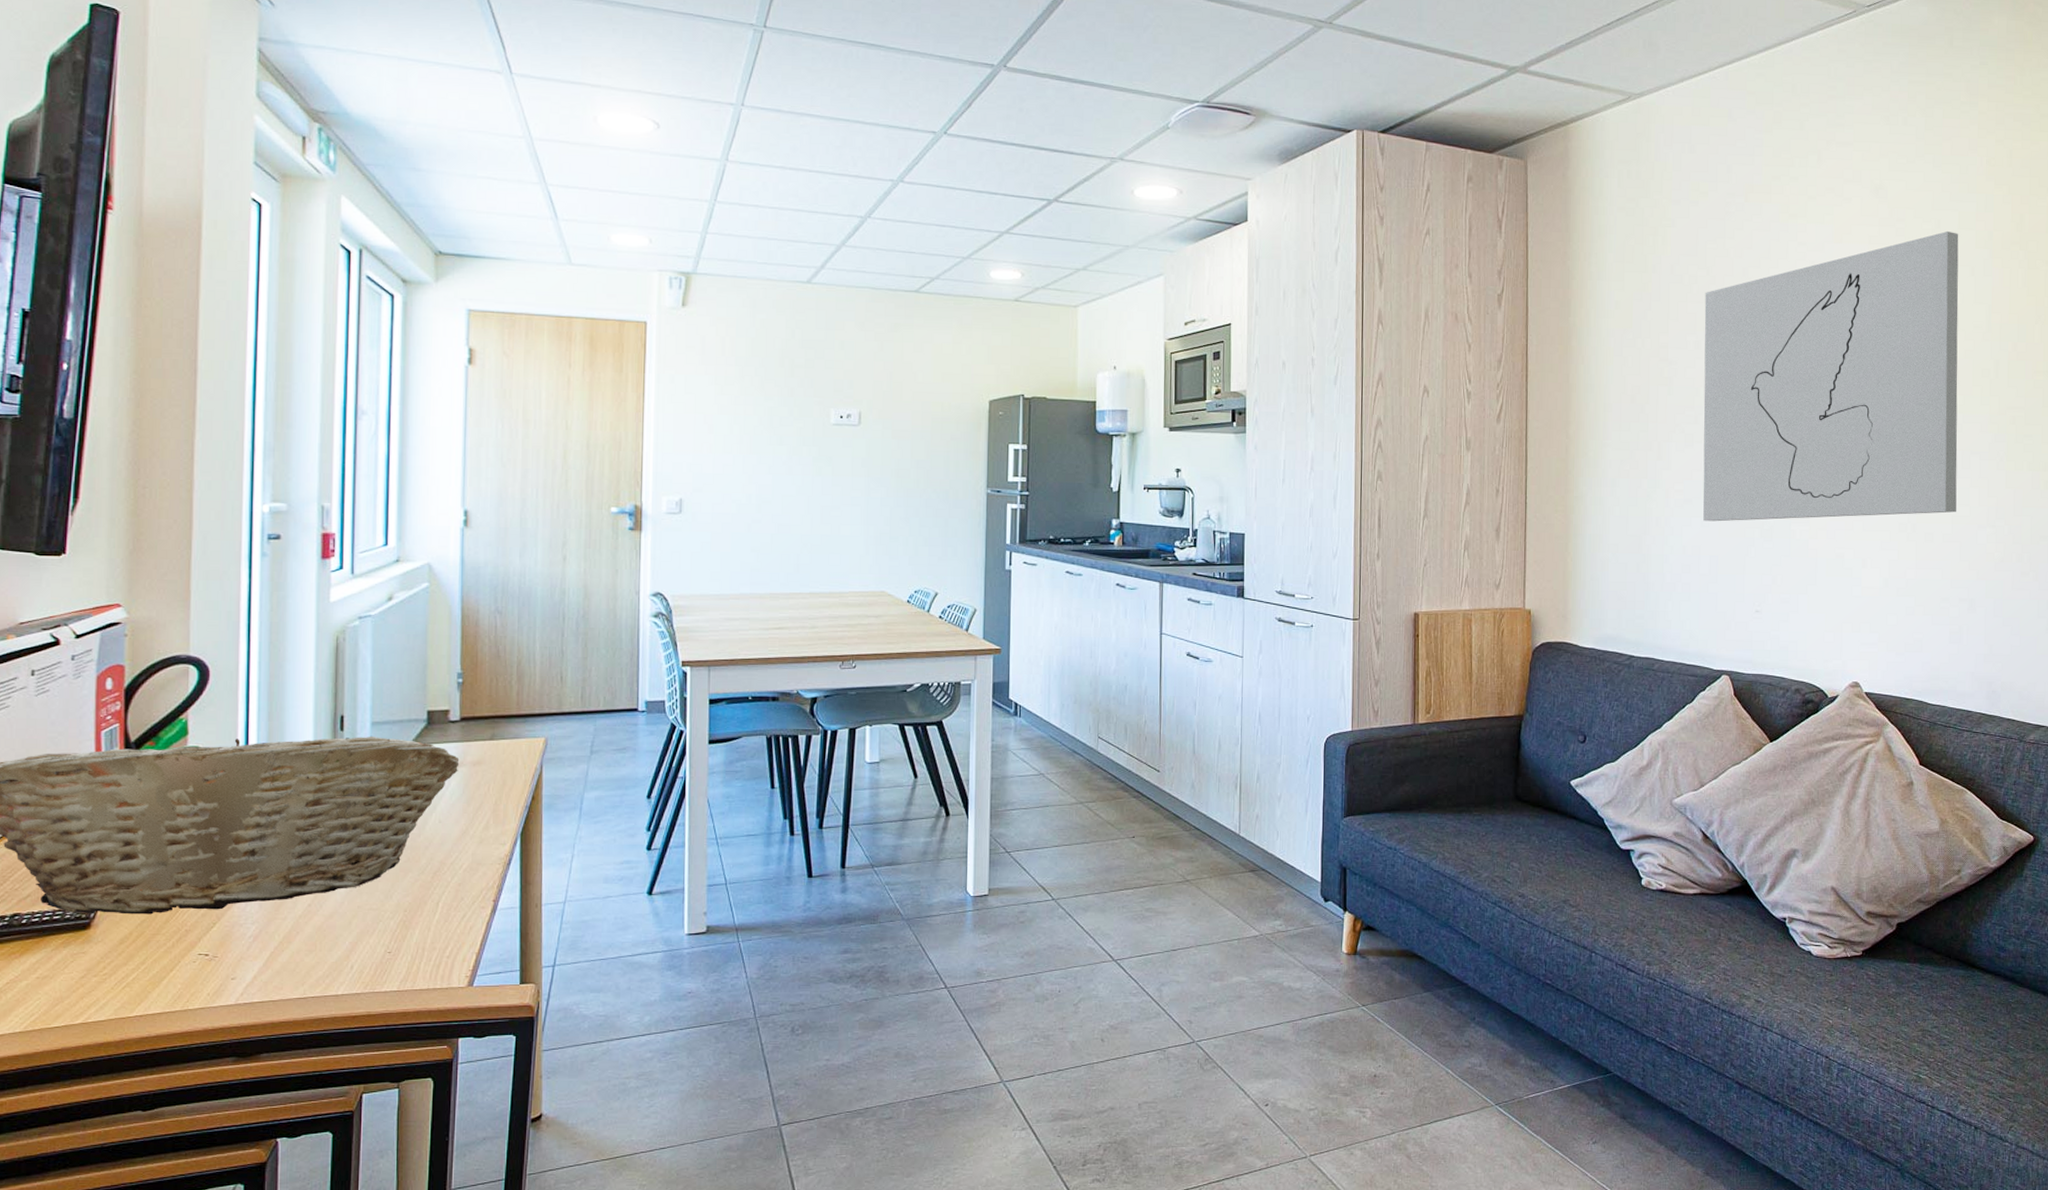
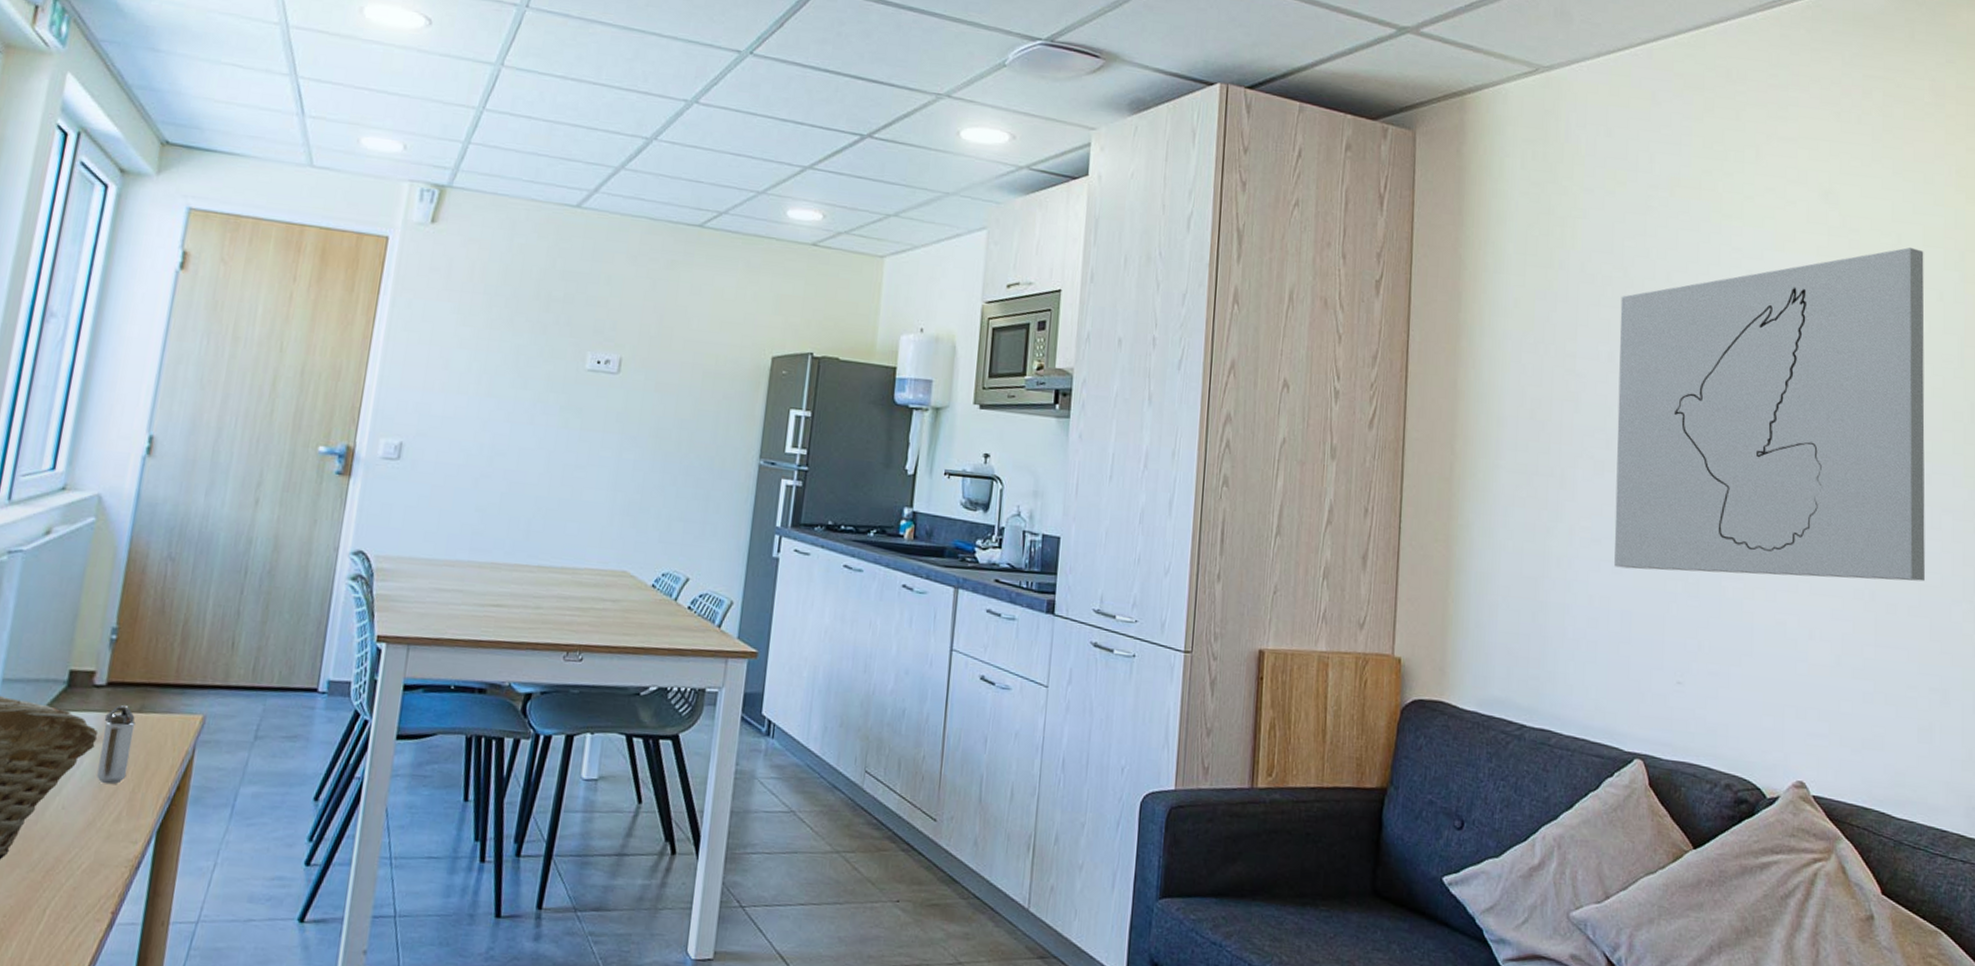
shaker: none [462,736,489,800] -> present [97,705,136,785]

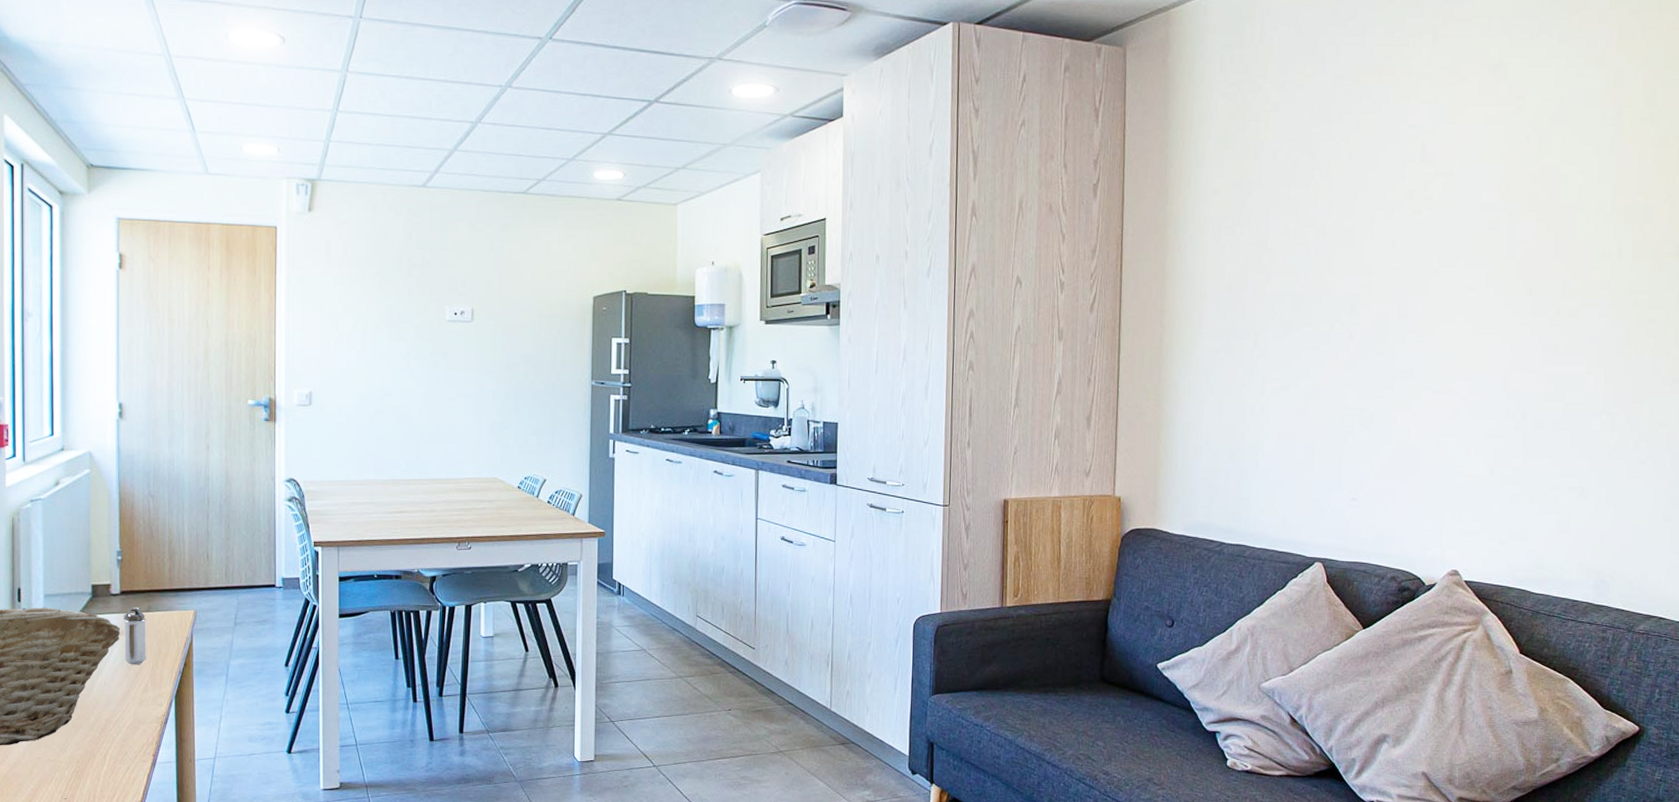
wall art: present [1614,247,1925,582] -> none [1300,109,1584,410]

